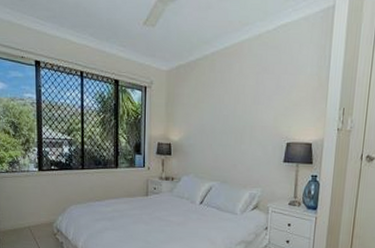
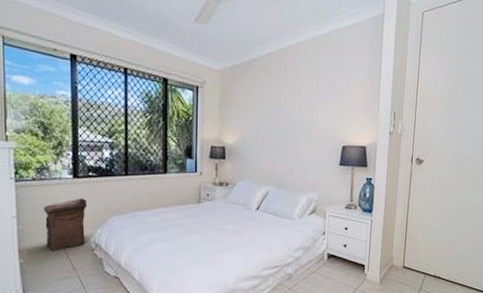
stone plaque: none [15,189,51,234] -> present [43,198,88,251]

